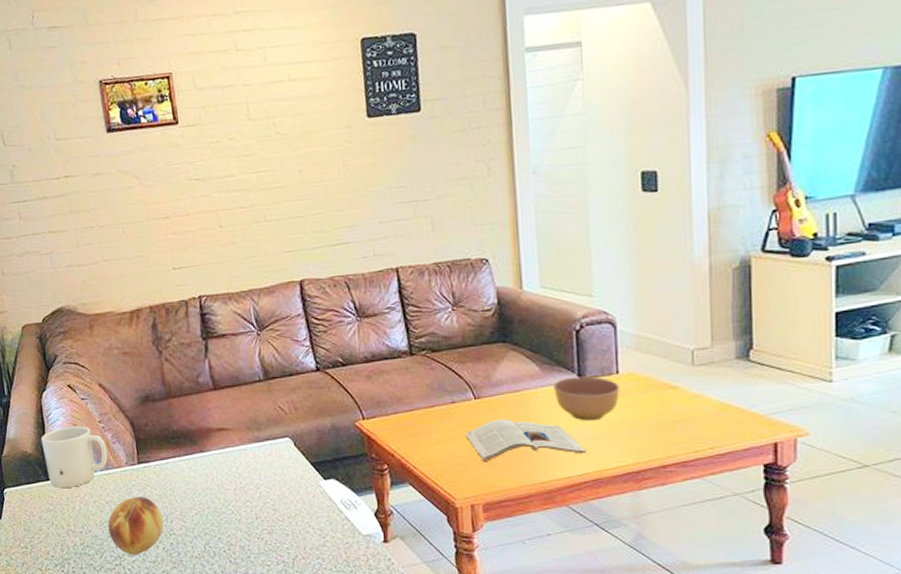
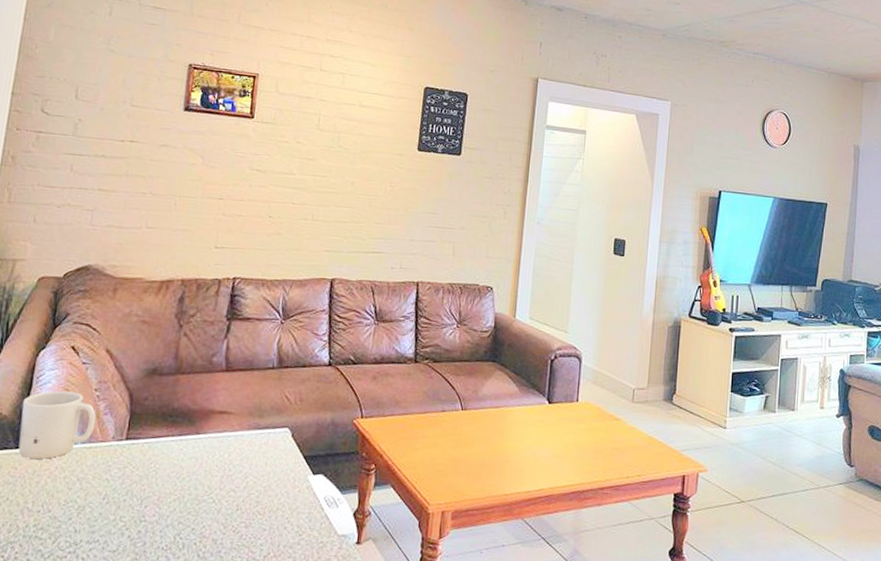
fruit: present [108,496,164,555] -> none [71,475,138,542]
magazine: present [466,419,586,463] -> none [449,431,544,471]
bowl: present [554,376,621,421] -> none [526,400,578,442]

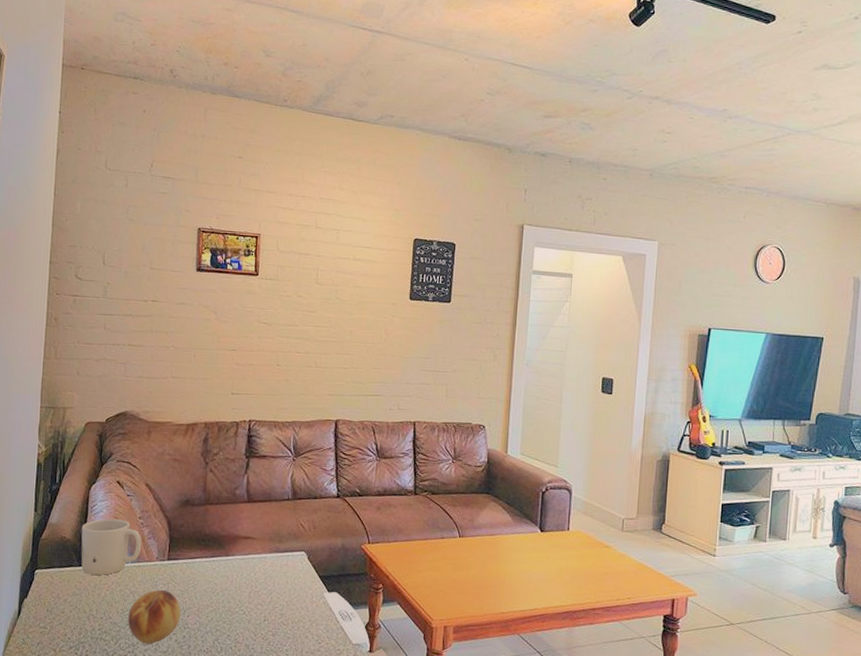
fruit: none [71,475,138,542] -> present [128,589,181,645]

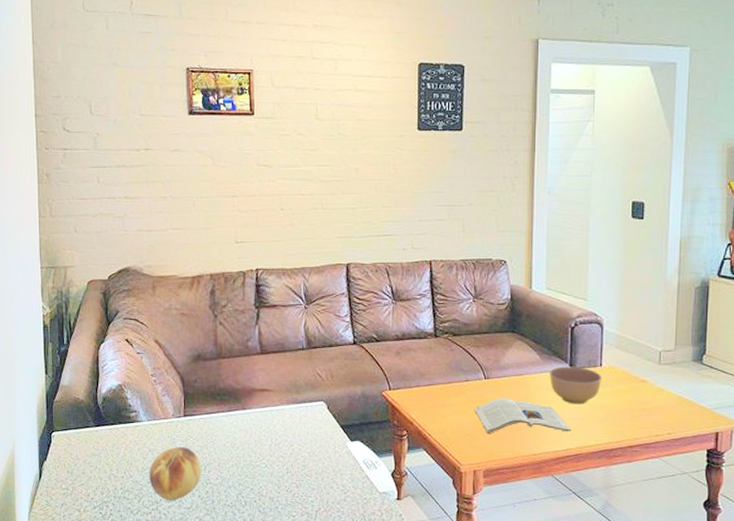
mug: present [80,518,142,575] -> none [94,377,157,435]
magazine: none [449,556,538,592] -> present [475,397,571,434]
bowl: none [520,528,569,566] -> present [550,366,603,405]

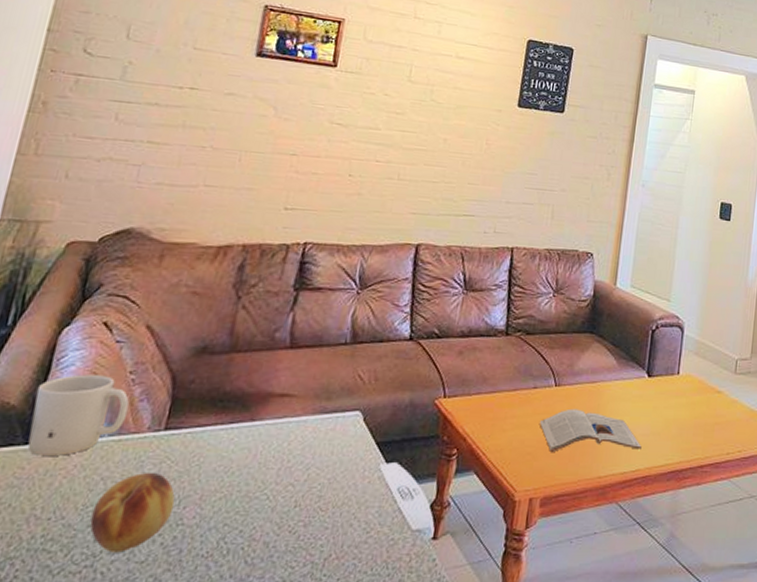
mug: none [94,377,157,435] -> present [27,374,130,456]
bowl: present [550,366,603,405] -> none [624,373,679,418]

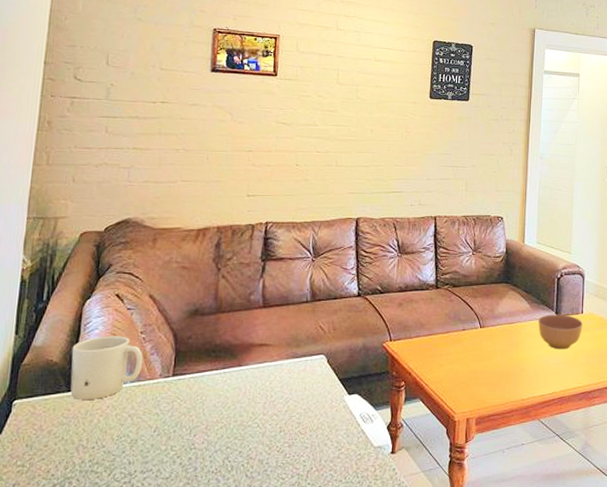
fruit: present [89,472,175,553] -> none [124,409,187,472]
magazine: present [540,408,642,453] -> none [470,345,556,382]
bowl: none [624,373,679,418] -> present [538,314,584,350]

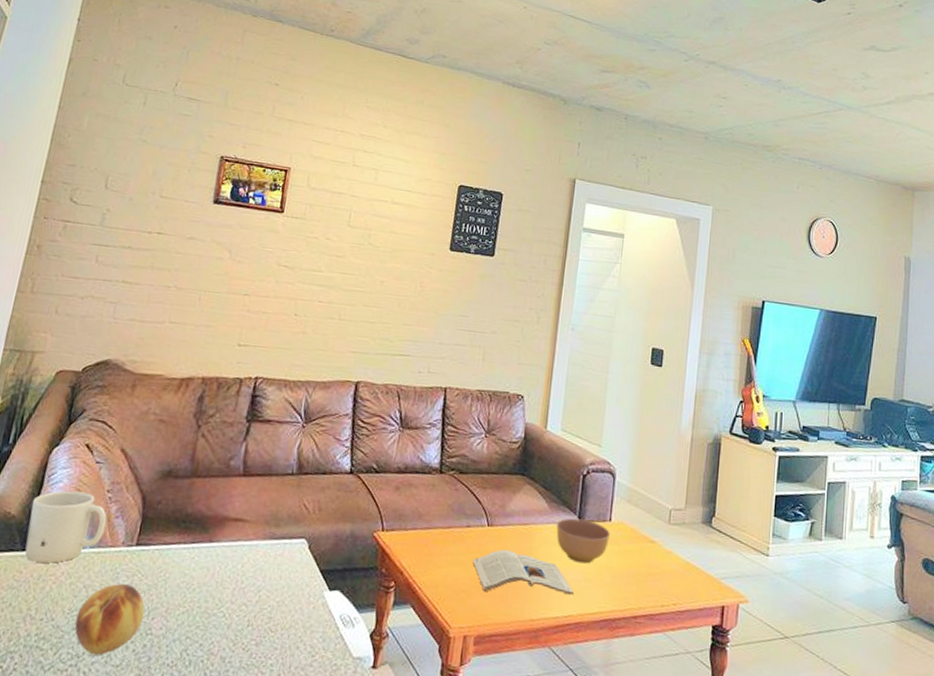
fruit: none [124,409,187,472] -> present [74,583,145,656]
magazine: none [470,345,556,382] -> present [473,549,574,595]

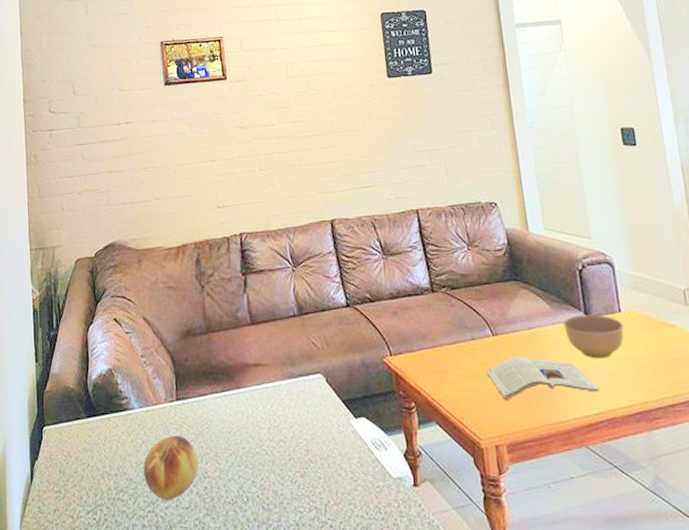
mug: present [24,490,108,563] -> none [84,360,148,426]

